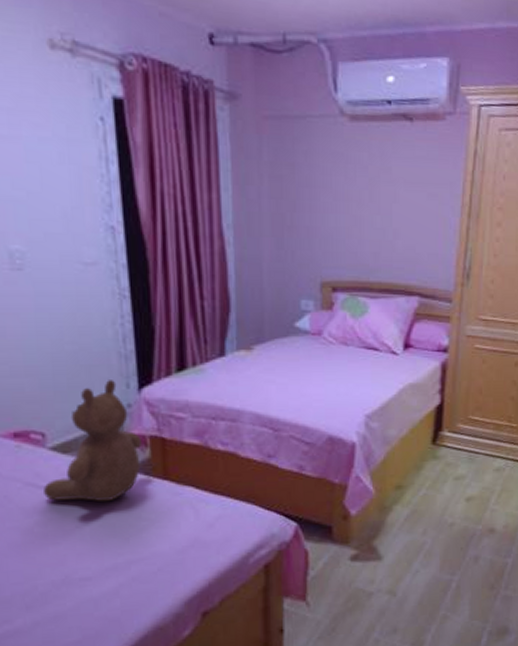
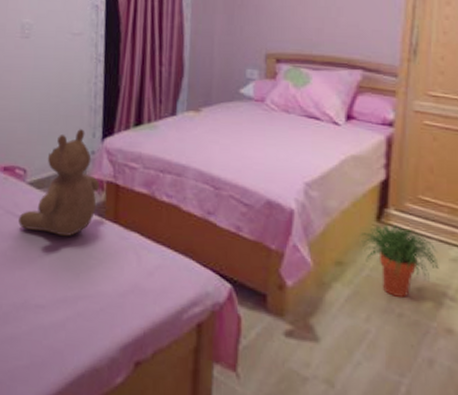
potted plant: none [418,445,485,509] -> present [361,225,439,297]

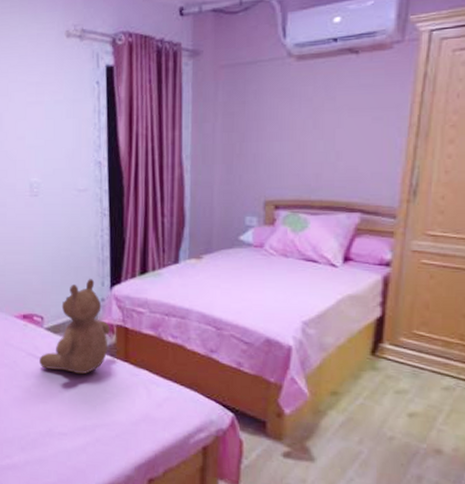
potted plant: present [361,225,439,297] -> none [356,358,431,423]

